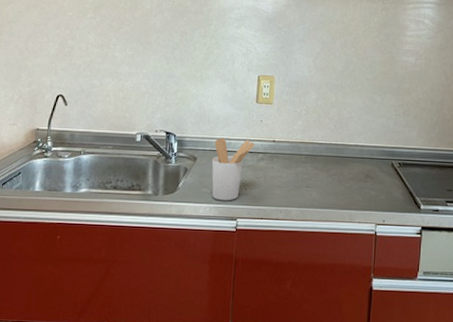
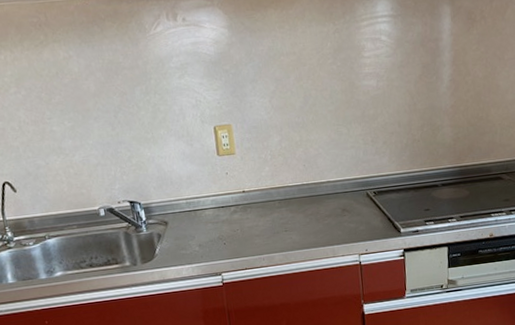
utensil holder: present [211,138,255,201] -> none [182,195,225,260]

